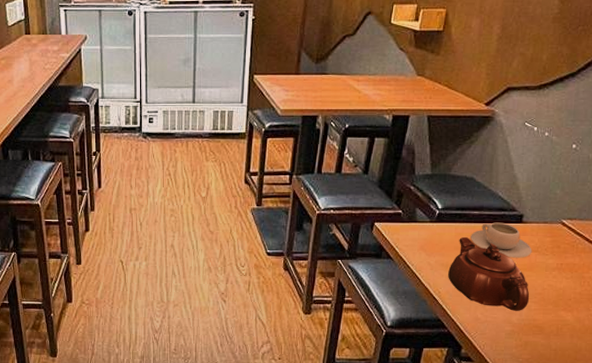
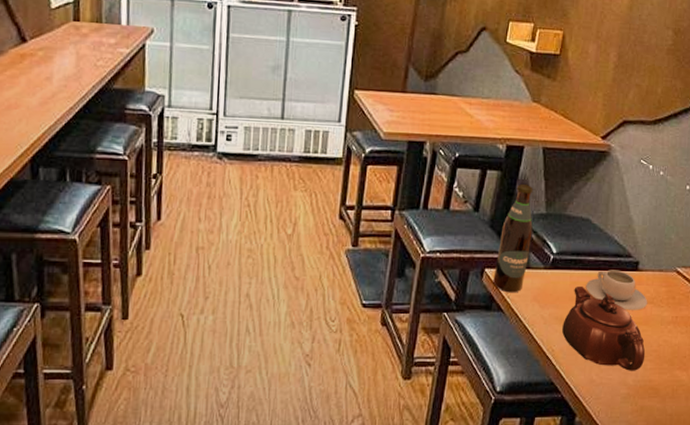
bottle: none [382,149,419,243] -> present [493,184,533,293]

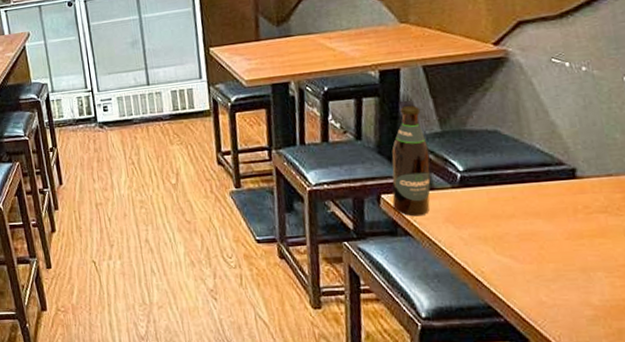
teapot: present [562,287,646,371] -> none [488,202,611,290]
teacup: present [586,270,648,311] -> none [509,180,600,223]

